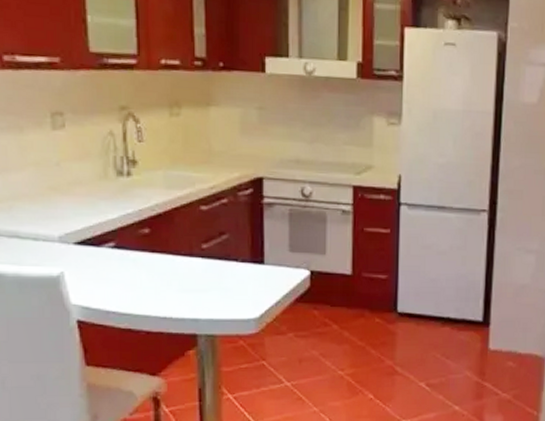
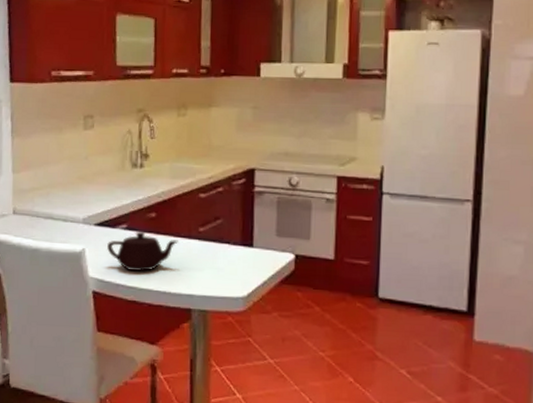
teapot: none [92,251,178,295] -> present [107,232,178,271]

